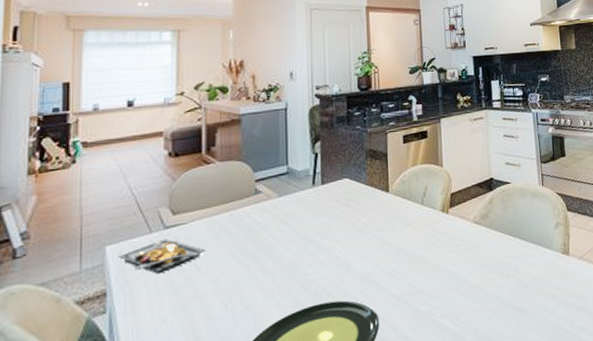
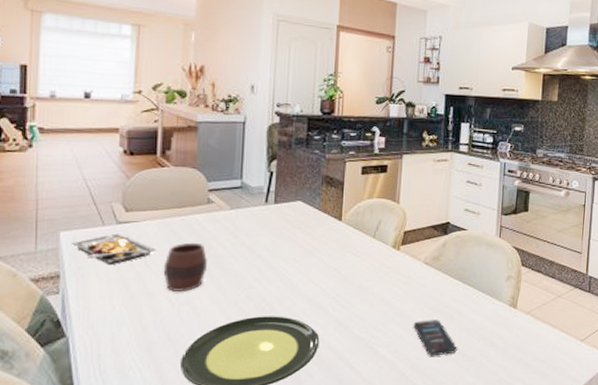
cup: none [214,236,260,292] -> present [163,242,208,291]
smartphone: none [471,279,518,319] -> present [413,320,457,356]

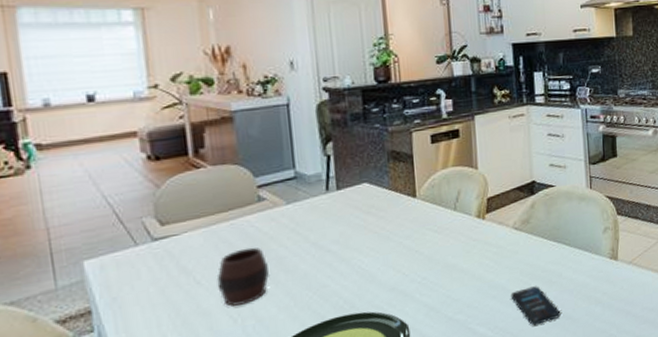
plate: present [71,233,157,266] -> none [99,251,206,290]

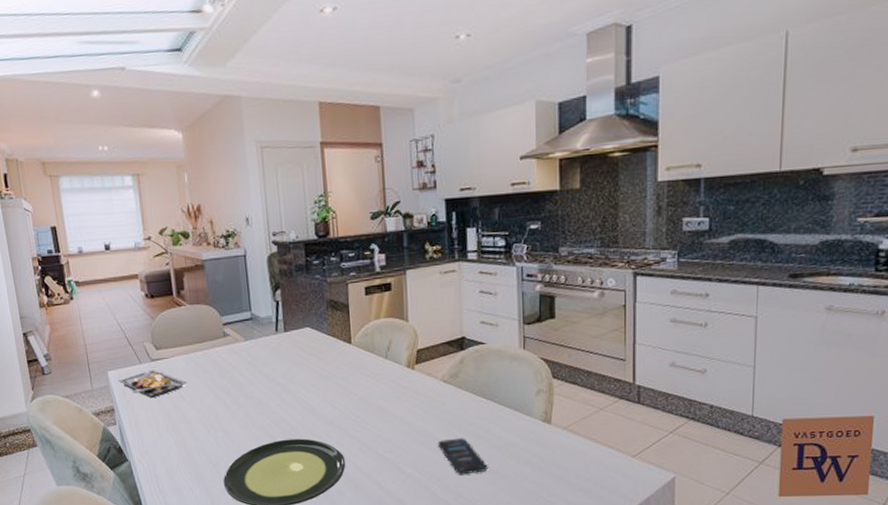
plate: none [99,251,206,290] -> present [118,369,188,399]
cup: present [216,247,270,306] -> none [195,374,234,419]

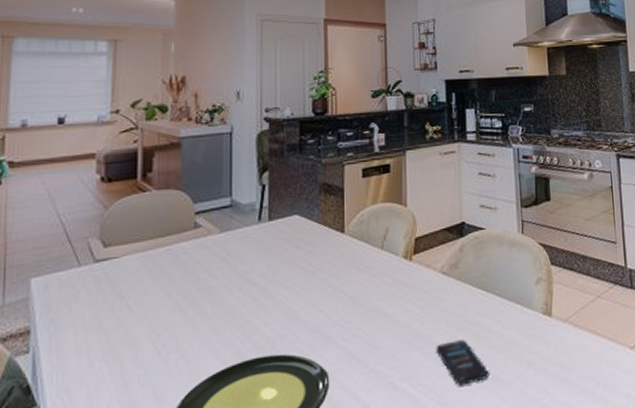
plate: present [118,369,188,399] -> none [43,273,139,313]

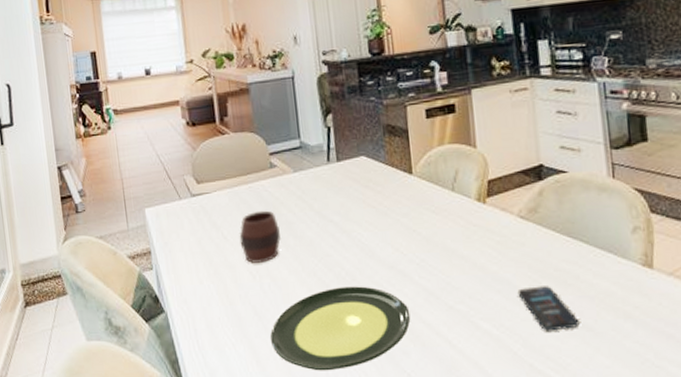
cup: none [147,275,198,337] -> present [239,210,282,263]

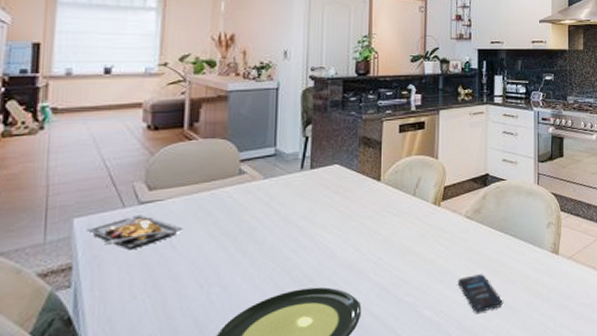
plate: none [155,206,231,239] -> present [86,214,183,251]
cup: present [239,210,282,263] -> none [190,217,240,272]

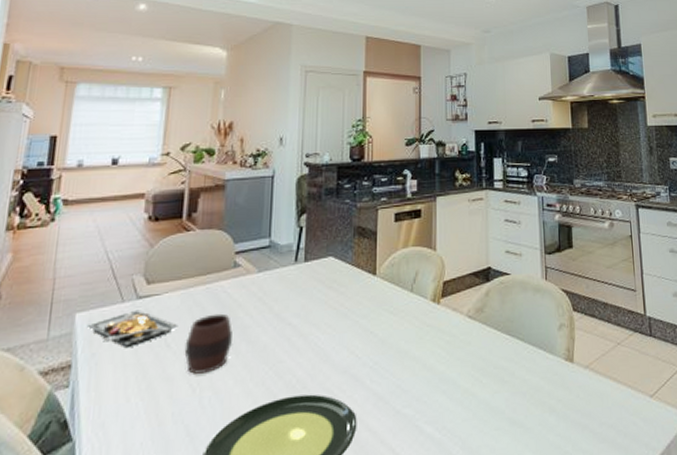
cup: none [190,217,240,272] -> present [184,313,233,374]
smartphone: present [457,274,503,313] -> none [461,384,512,431]

